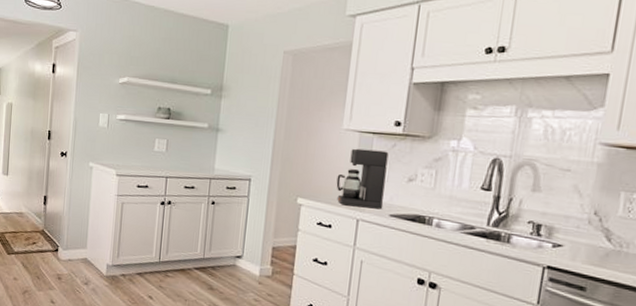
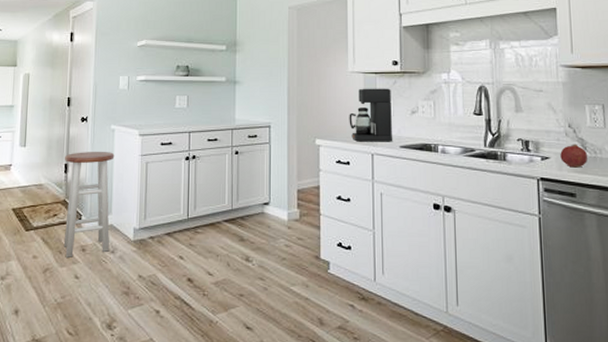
bar stool: none [41,185,92,284] -> present [63,151,115,258]
fruit: none [576,233,610,261] -> present [560,144,587,168]

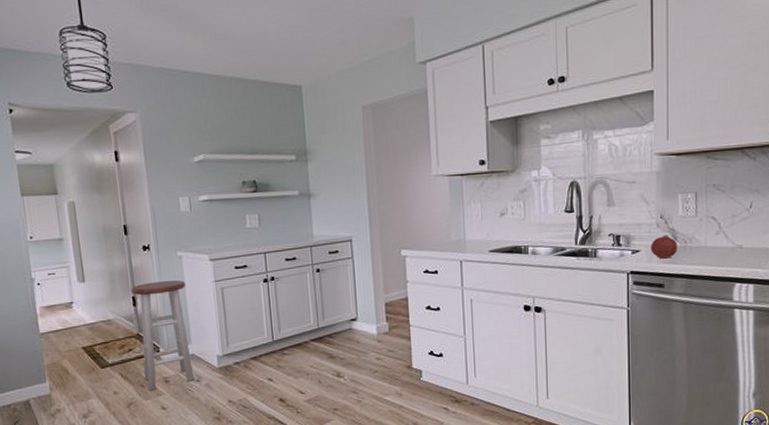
coffee maker: present [349,88,393,142] -> none [435,190,482,250]

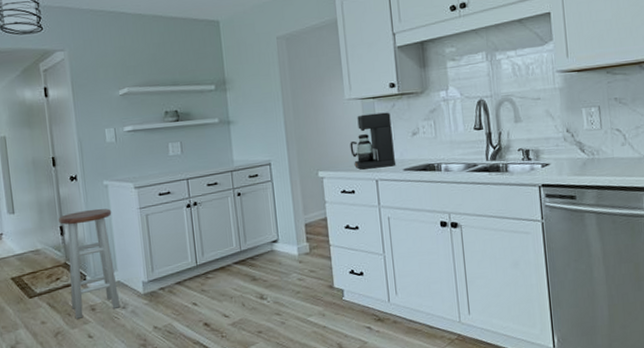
coffee maker: none [435,190,482,250] -> present [350,112,396,170]
fruit: present [651,235,677,259] -> none [559,148,586,171]

